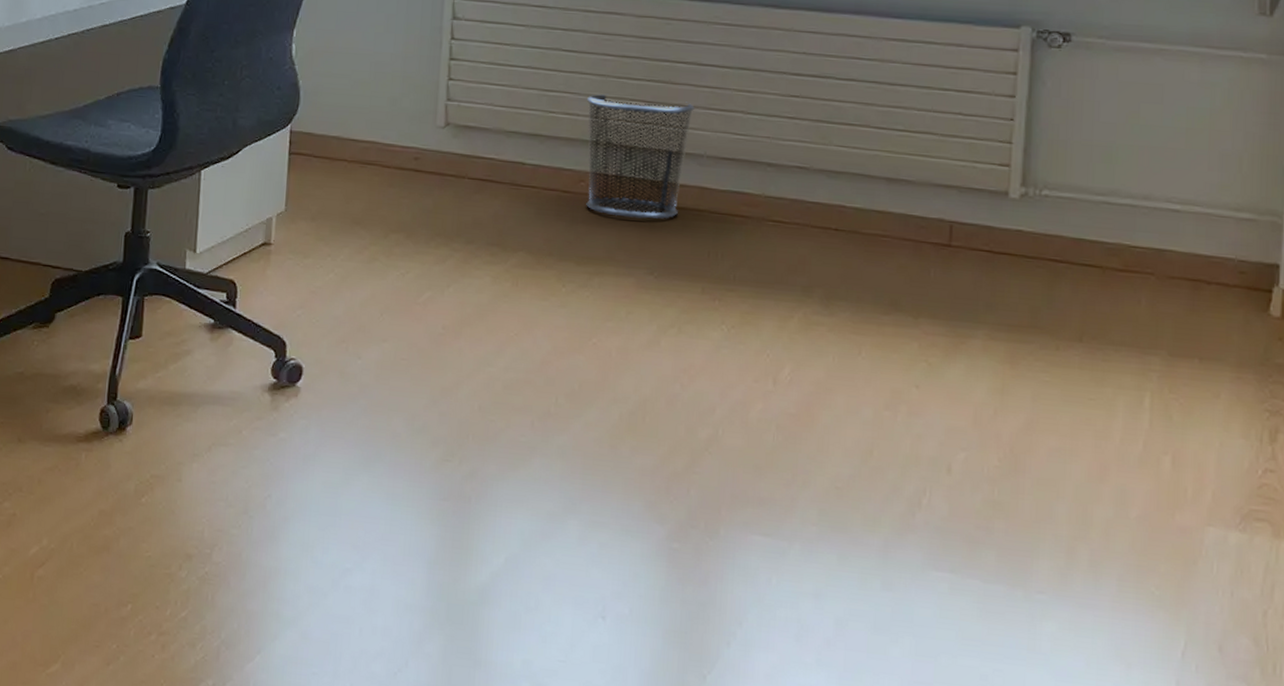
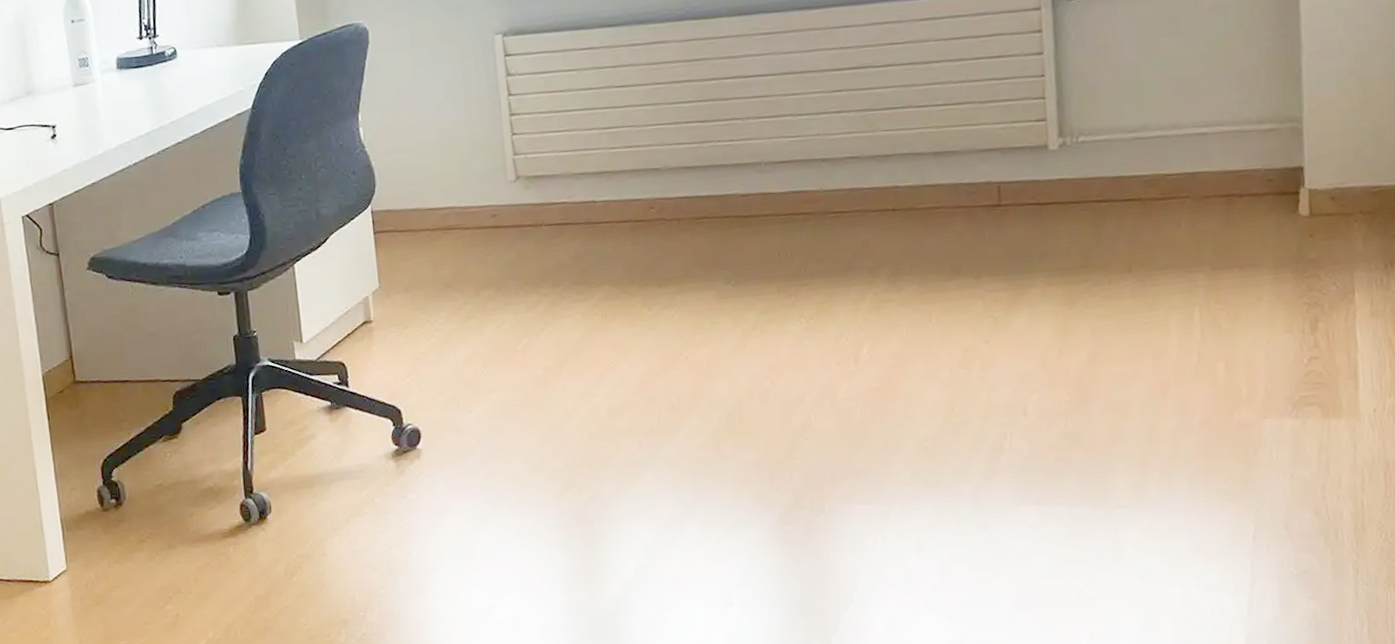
waste bin: present [586,94,695,219] -> none [644,115,747,235]

